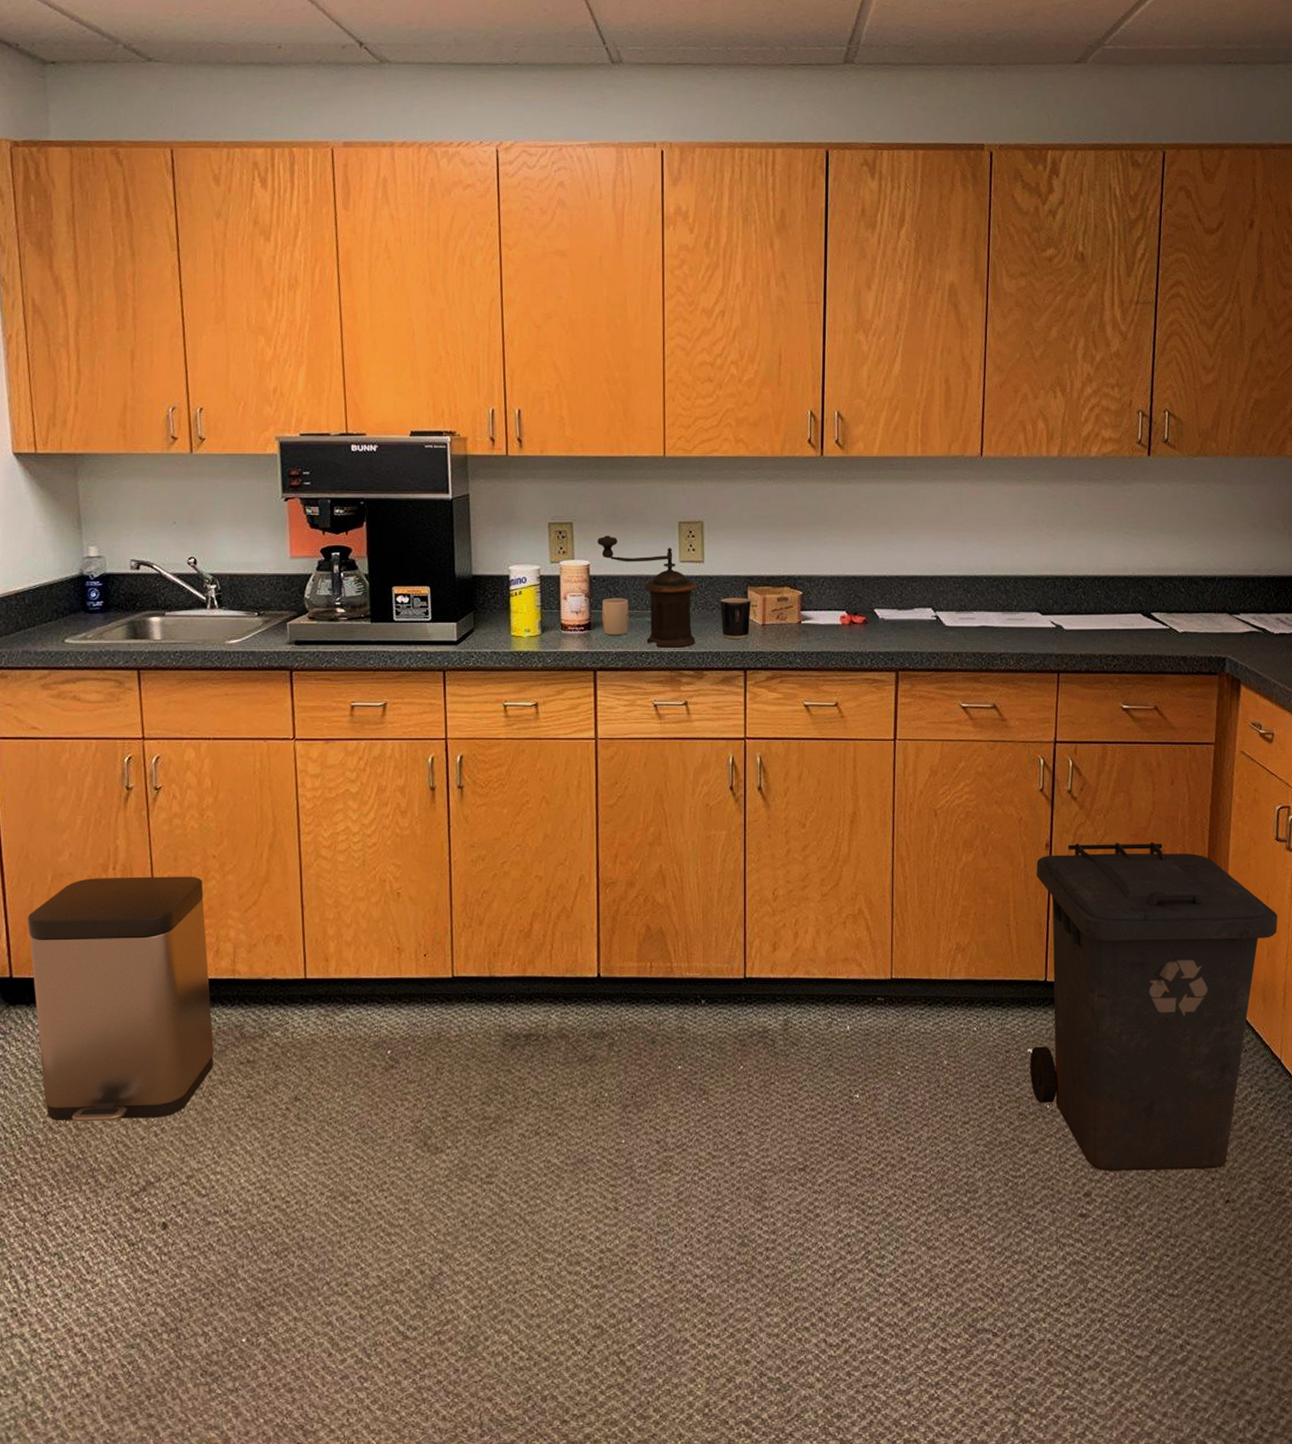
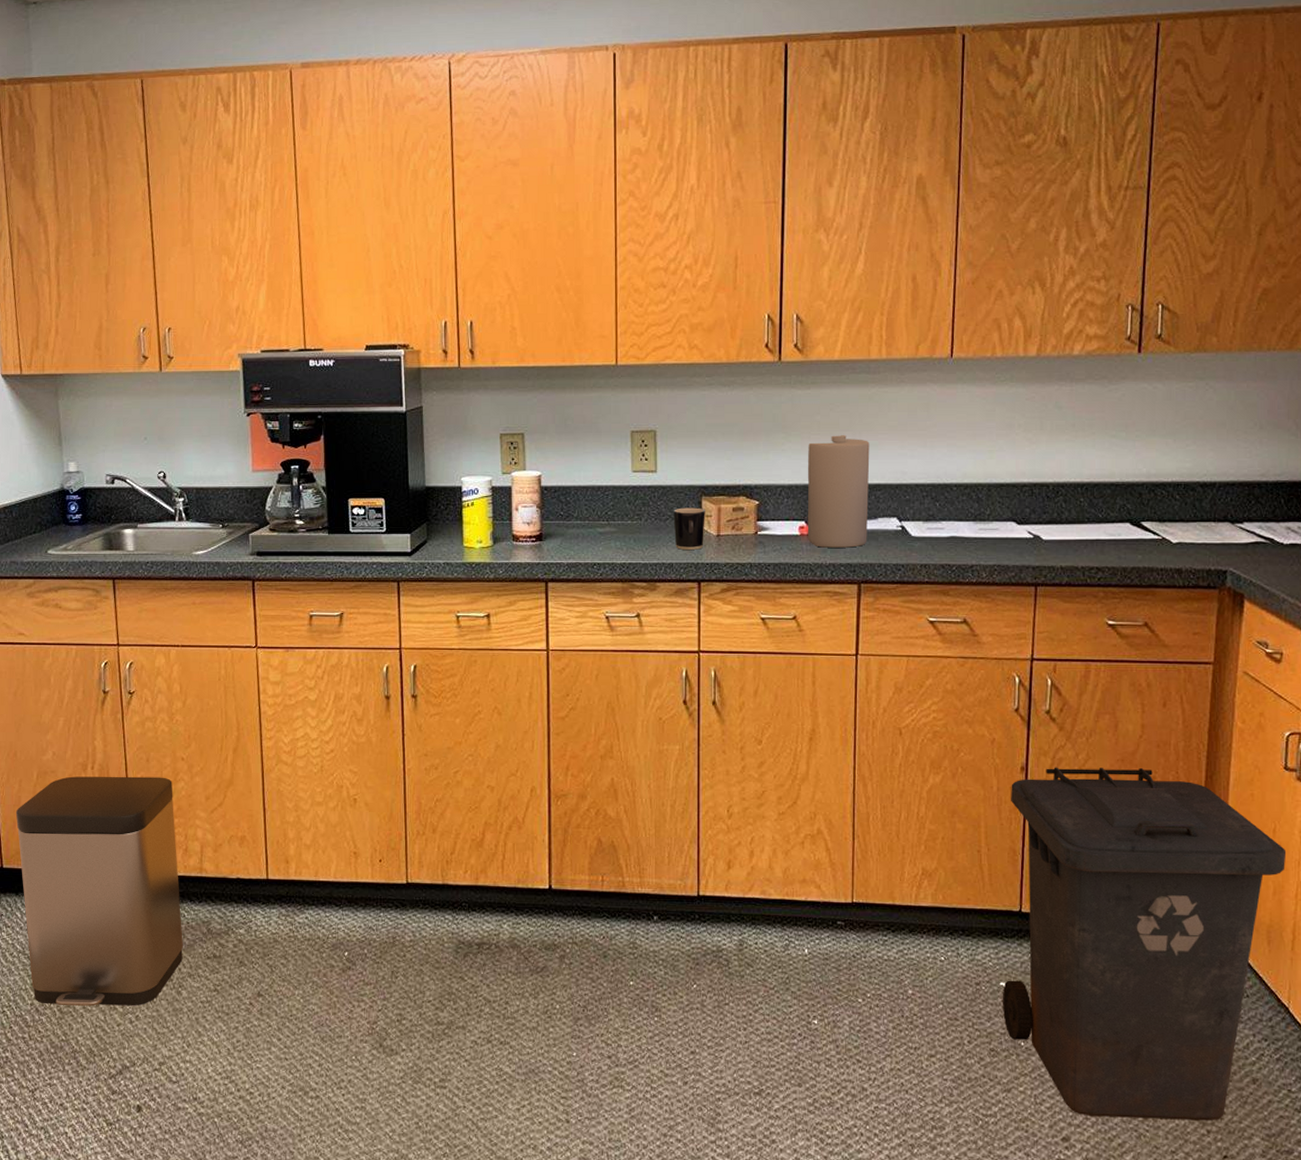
coffee grinder: present [597,536,697,648] -> none [548,446,650,559]
mug: present [602,598,629,635] -> none [554,509,580,546]
paper towel holder: none [848,528,907,637] -> present [807,435,870,548]

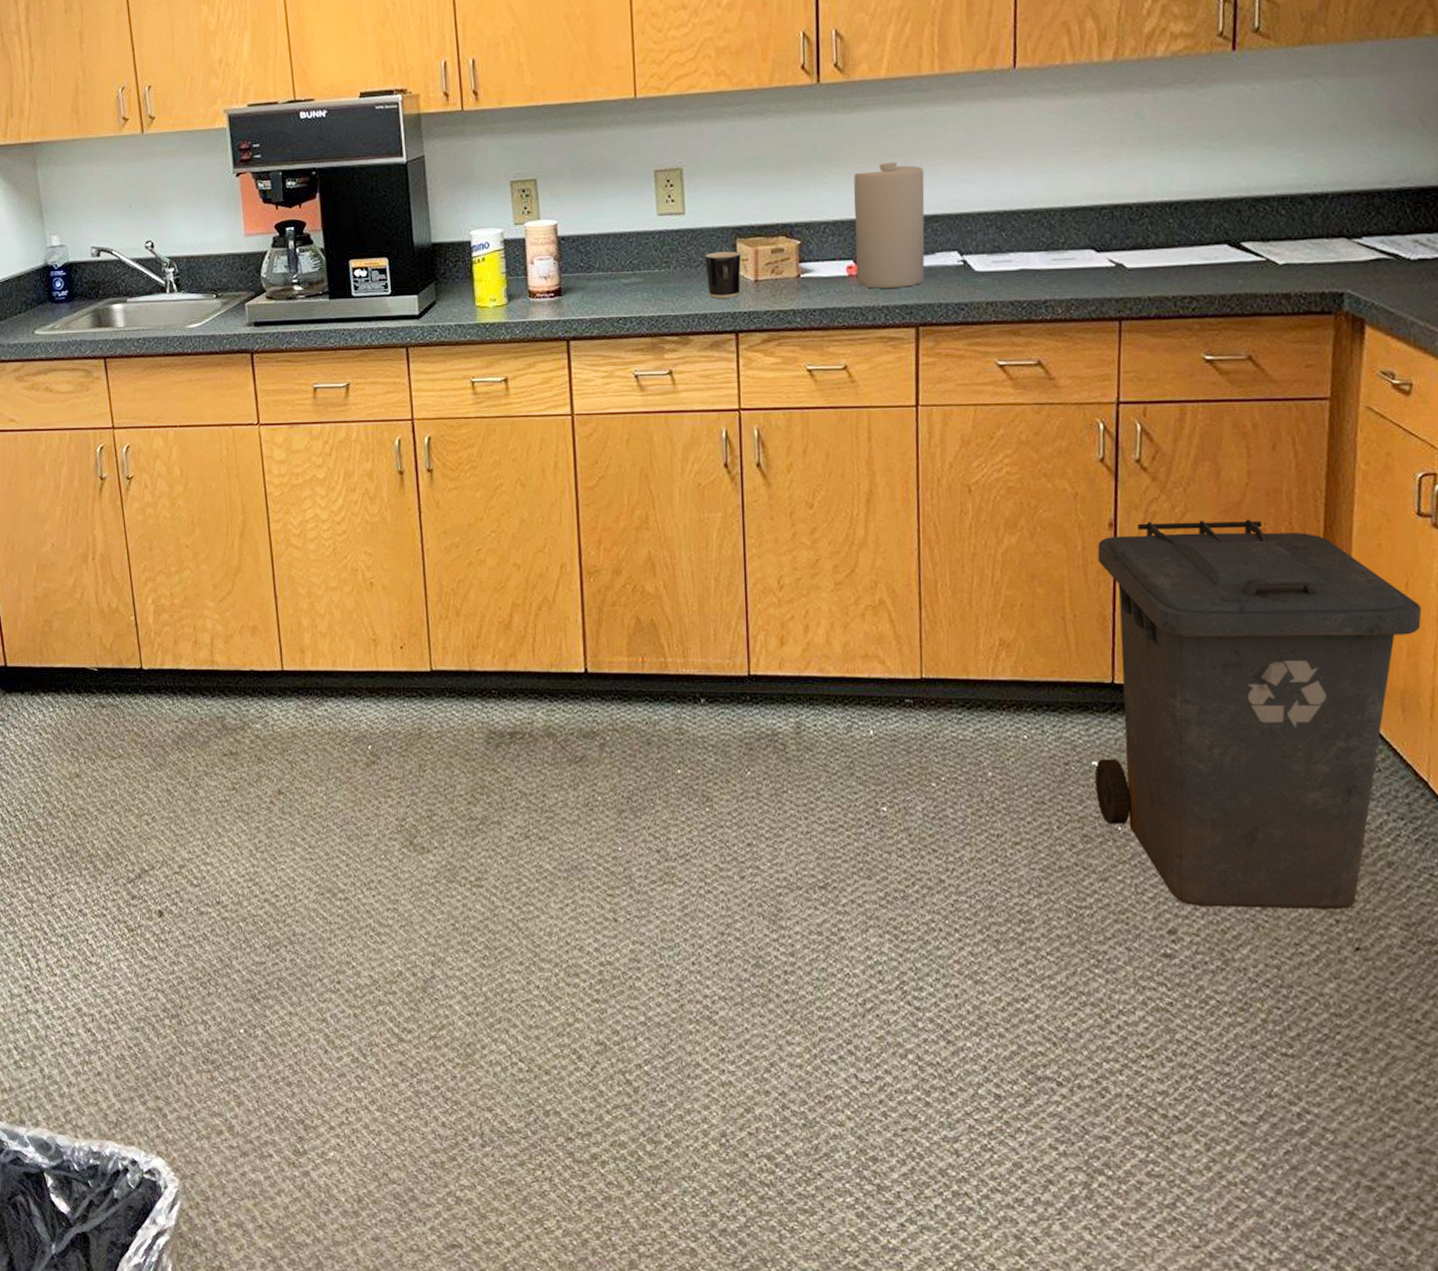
pedal bin: present [15,776,183,1006] -> none [16,566,198,808]

